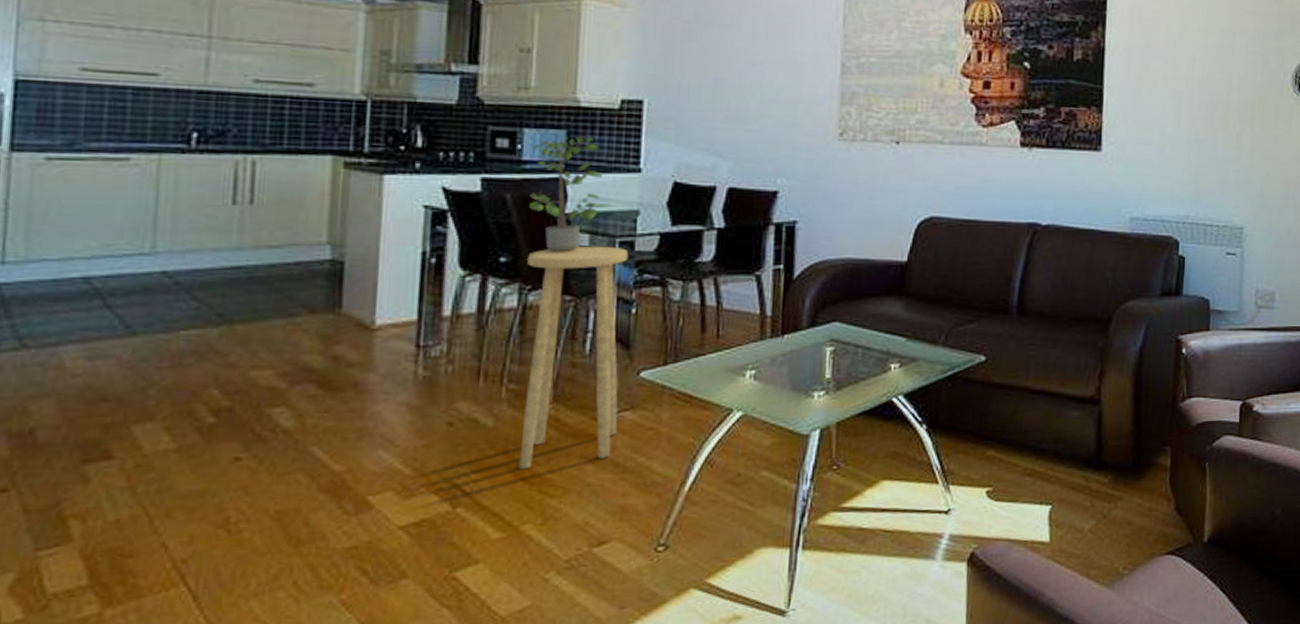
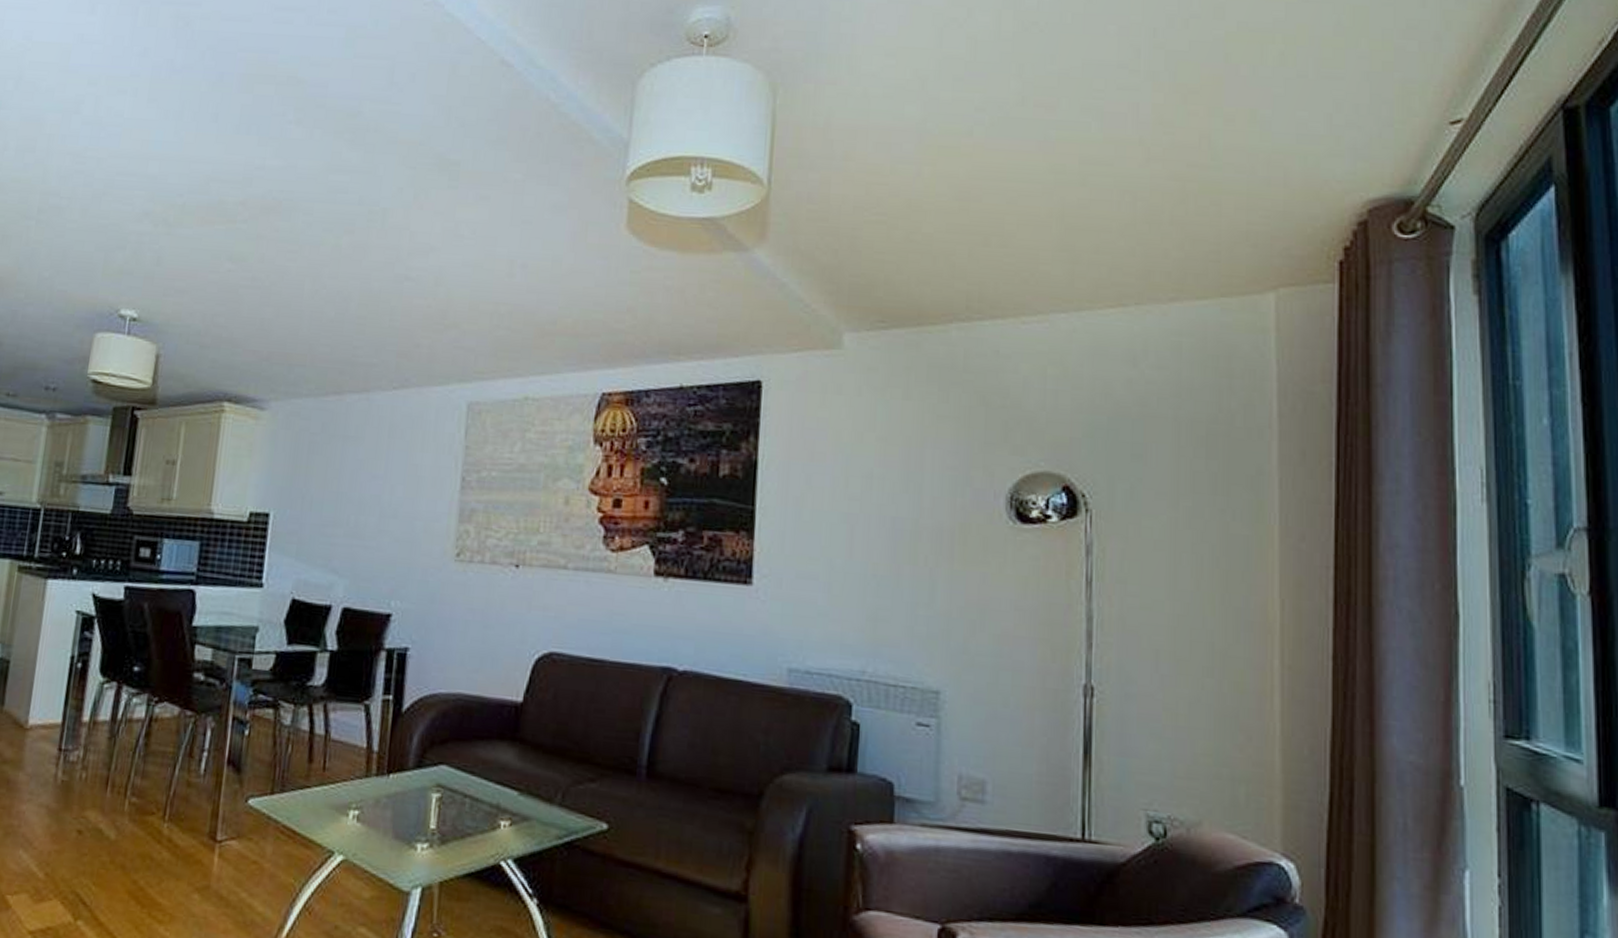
stool: present [519,246,629,470] -> none [133,660,246,890]
potted plant: present [529,136,613,252] -> none [162,547,235,666]

